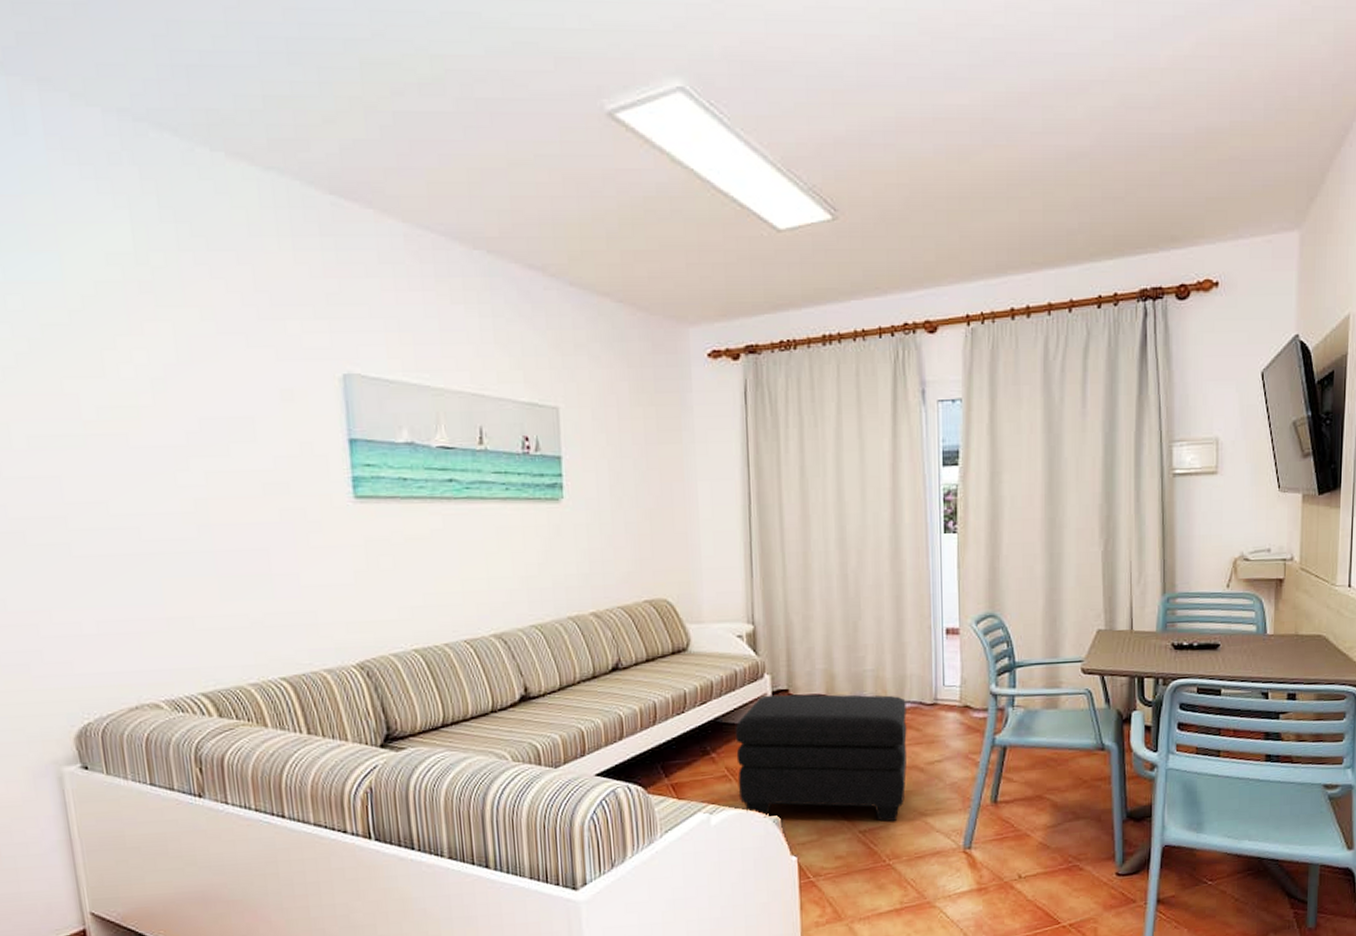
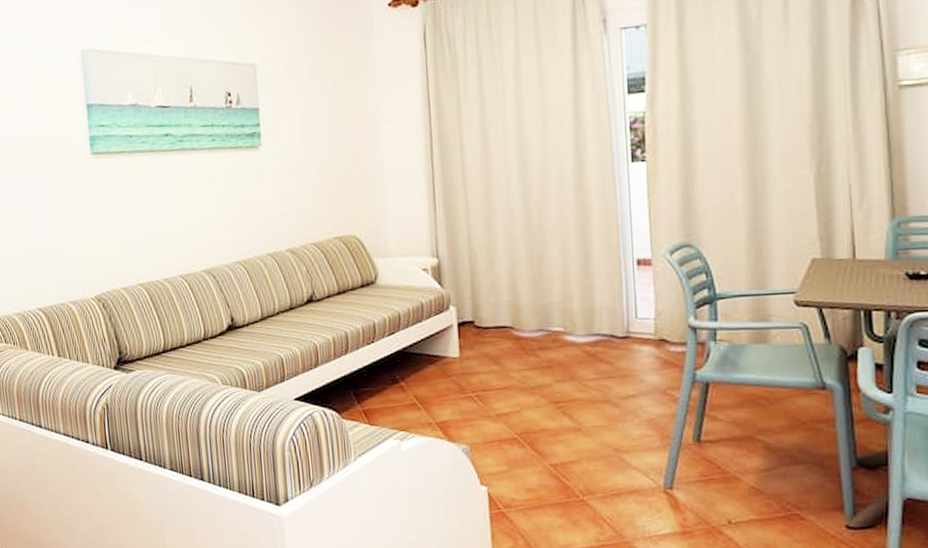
ottoman: present [735,694,907,822] -> none [422,326,599,457]

